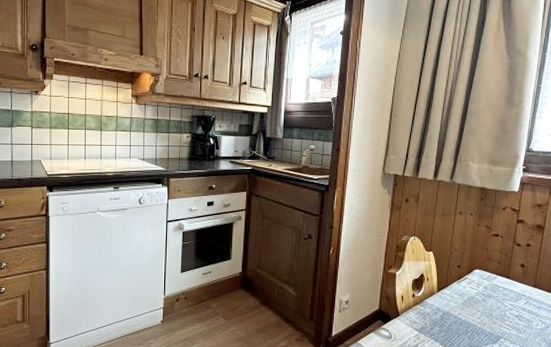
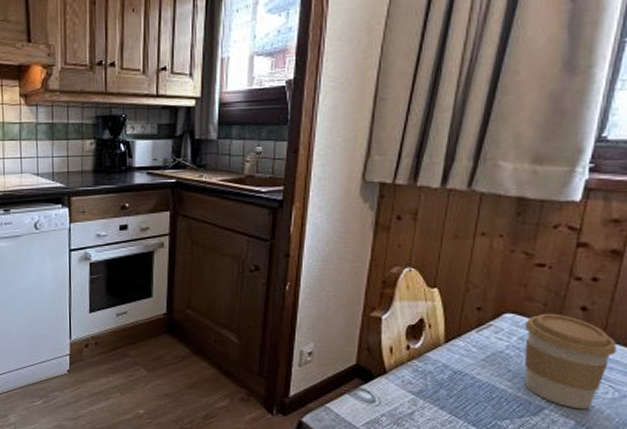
coffee cup: none [487,269,543,338] -> present [524,313,617,410]

